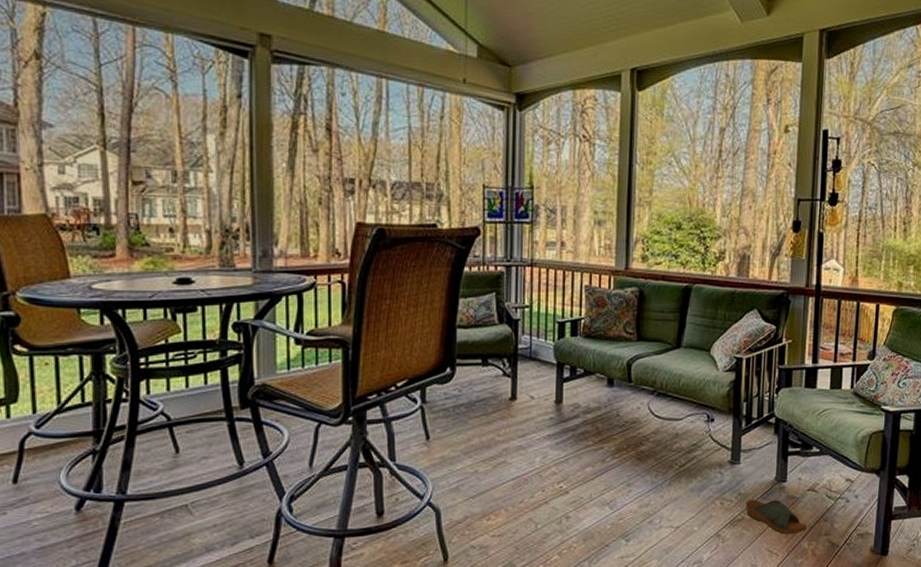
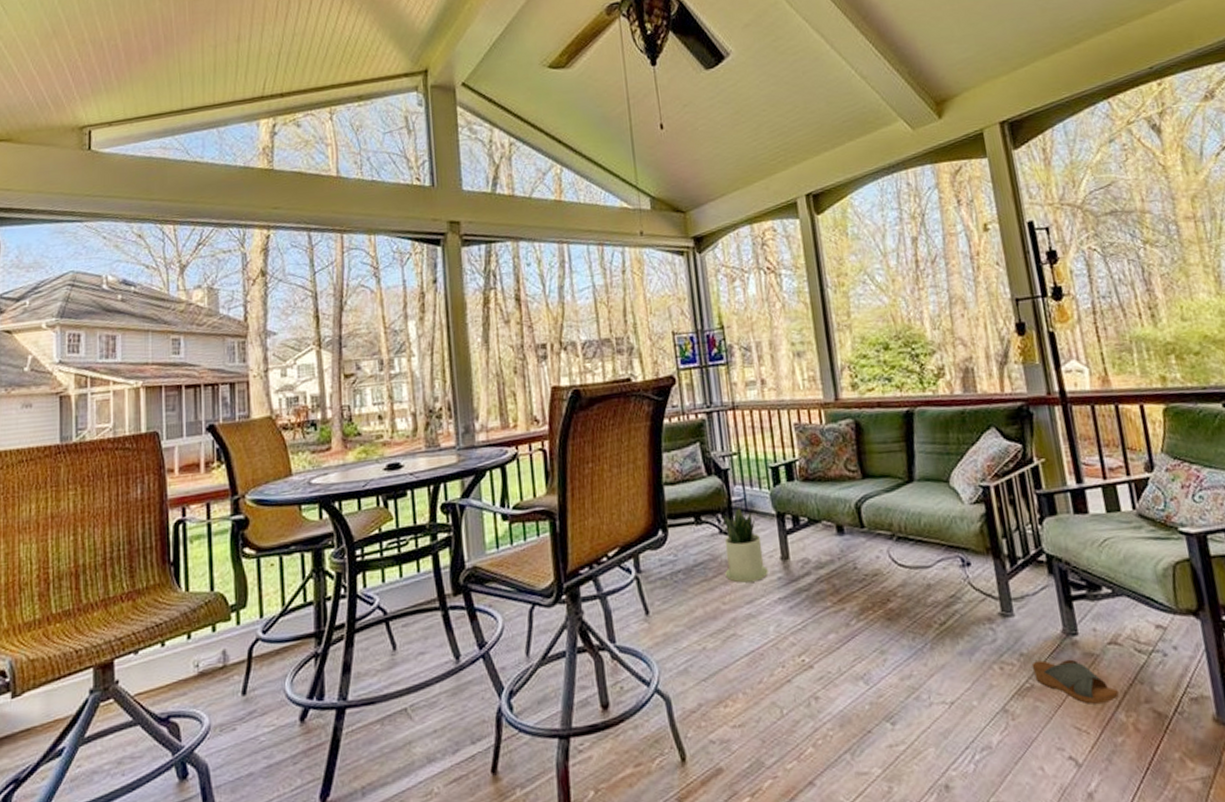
planter: none [503,355,542,420] -> present [723,508,768,583]

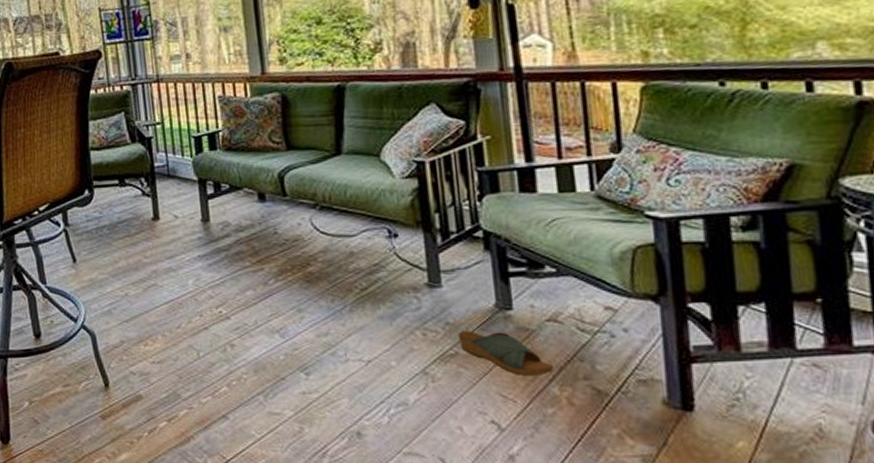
planter: present [723,508,768,583] -> none [146,173,189,240]

